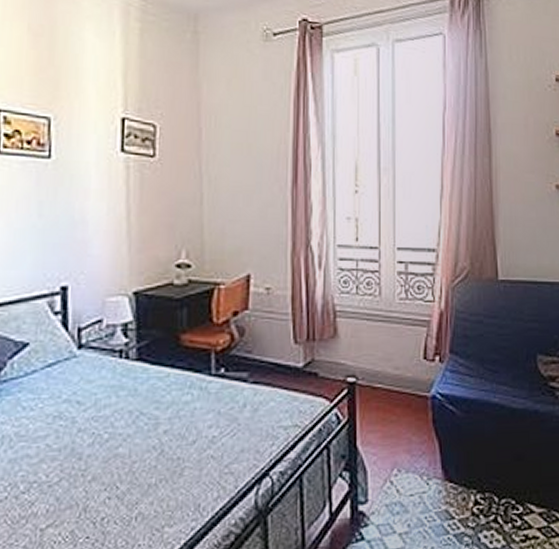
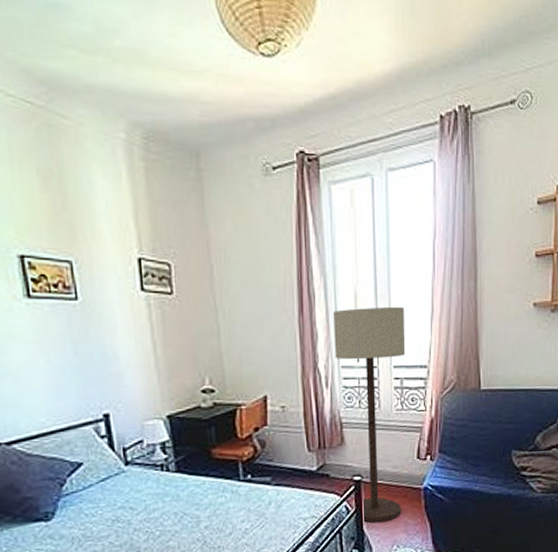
floor lamp: none [330,181,411,437] -> present [333,306,406,522]

